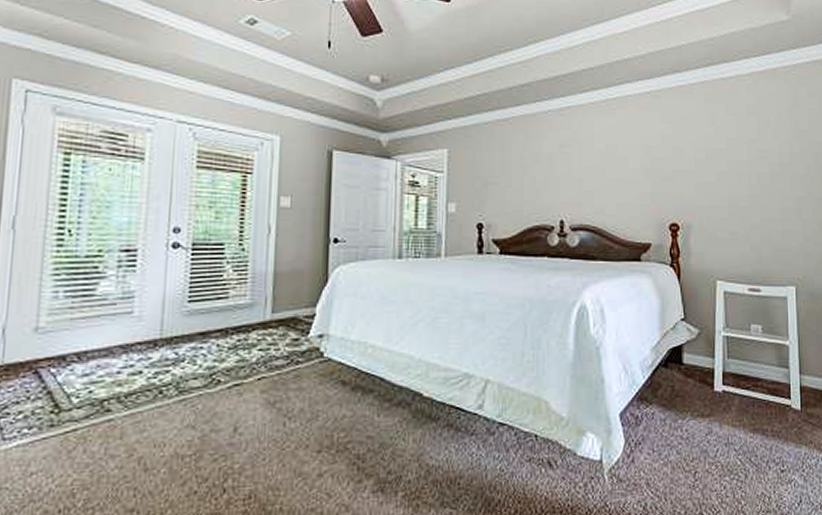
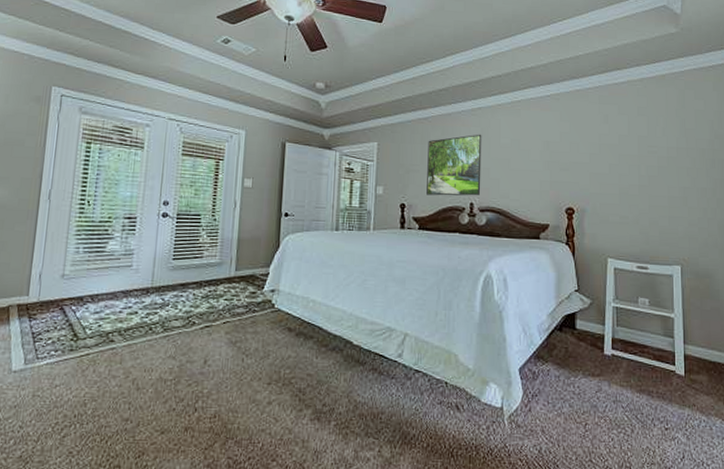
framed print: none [508,138,572,213] -> present [426,134,482,196]

